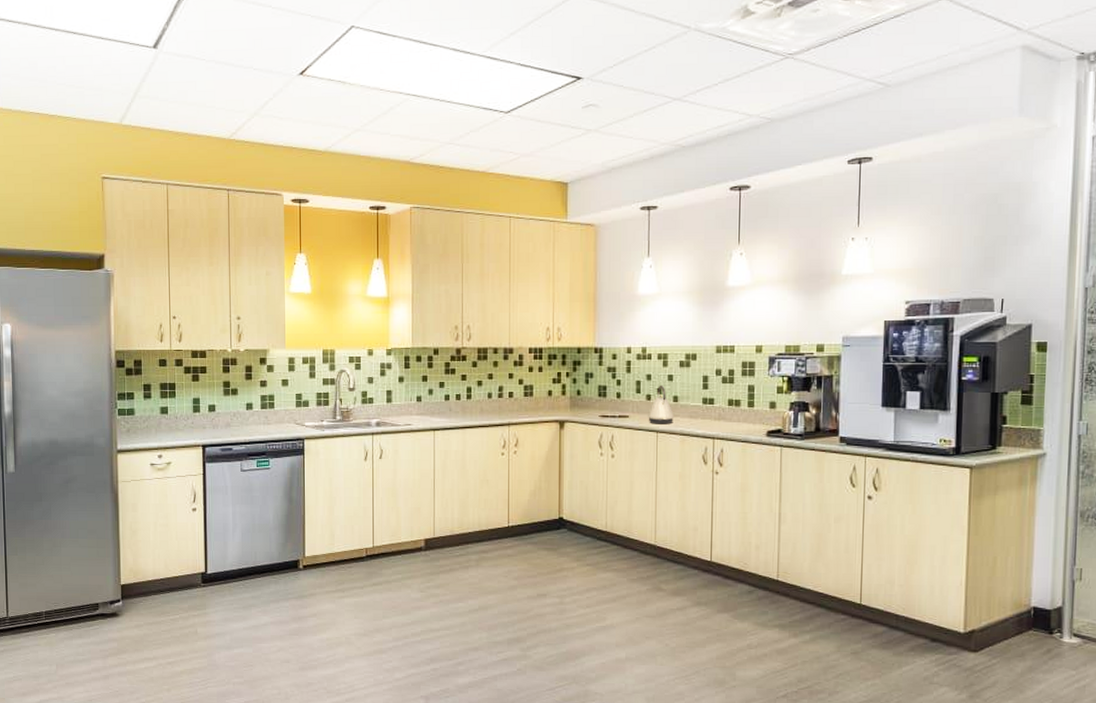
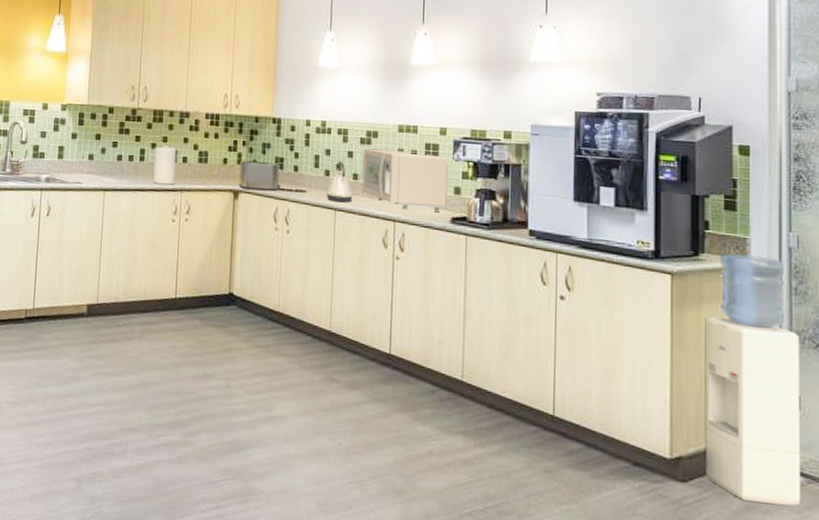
paper towel holder: none [480,382,502,420] -> present [153,145,177,185]
toaster: none [564,391,605,419] -> present [239,160,281,192]
microwave: none [683,371,763,427] -> present [362,148,447,213]
water cooler: none [995,443,1083,665] -> present [705,252,801,506]

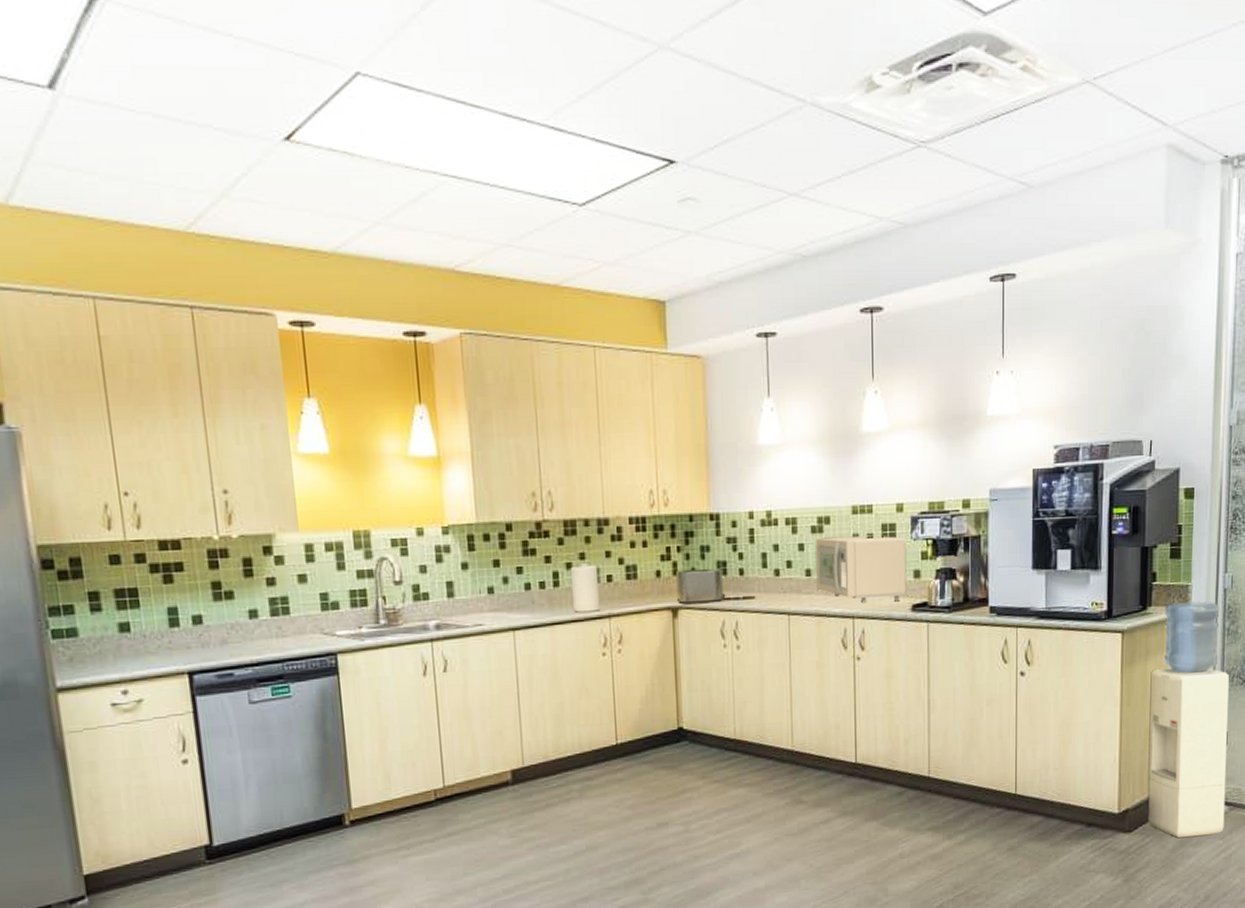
kettle: present [326,161,353,203] -> none [777,556,807,605]

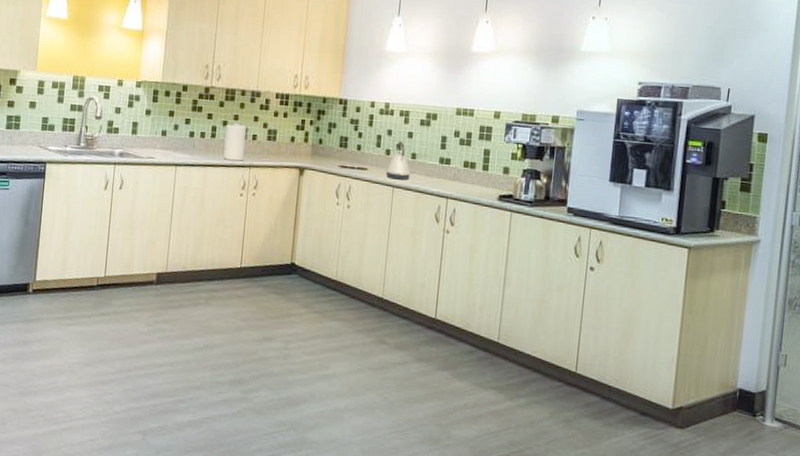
toaster: present [676,568,726,605] -> none [305,139,345,169]
kettle: none [777,556,807,605] -> present [385,141,411,181]
microwave: present [816,535,907,604] -> none [419,129,499,191]
water cooler: present [1148,601,1229,839] -> none [701,229,791,448]

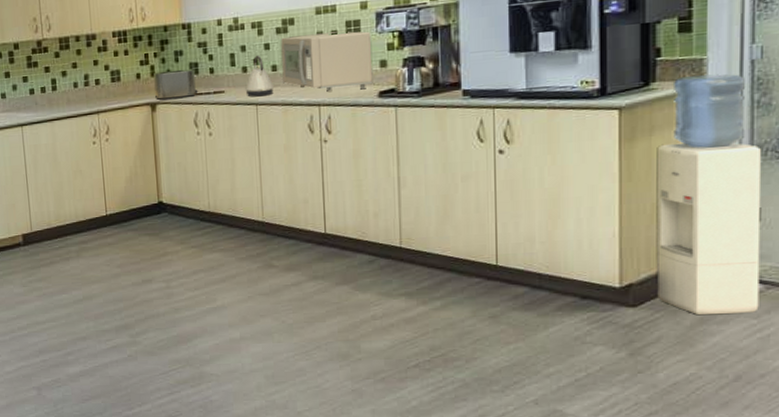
paper towel holder: present [223,123,247,161] -> none [65,71,91,110]
toaster: none [305,139,345,169] -> present [154,68,199,101]
microwave: none [419,129,499,191] -> present [281,31,373,93]
water cooler: none [701,229,791,448] -> present [657,74,761,316]

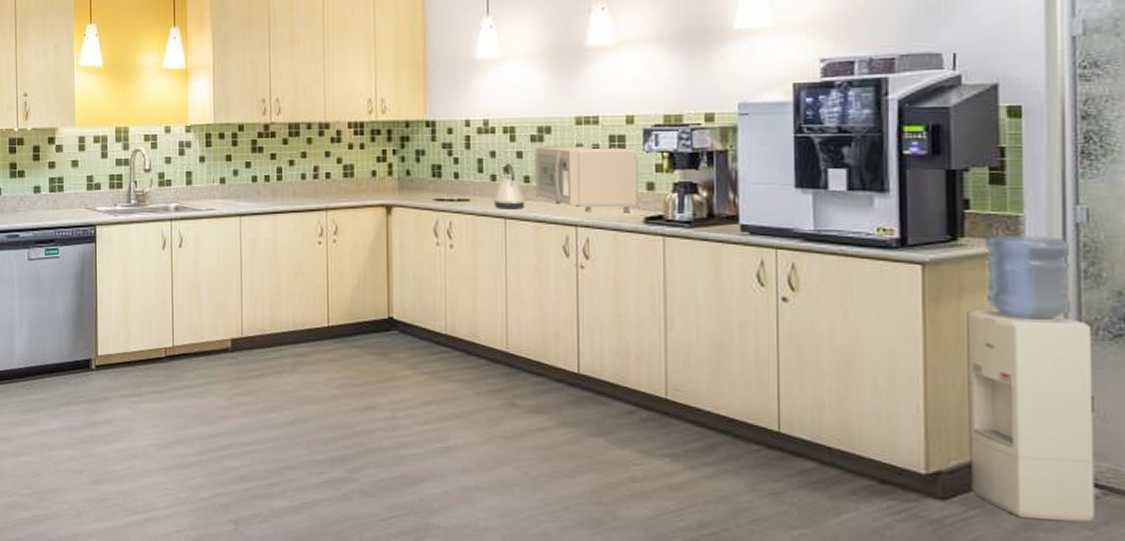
toaster: present [154,68,199,101] -> none [391,170,440,203]

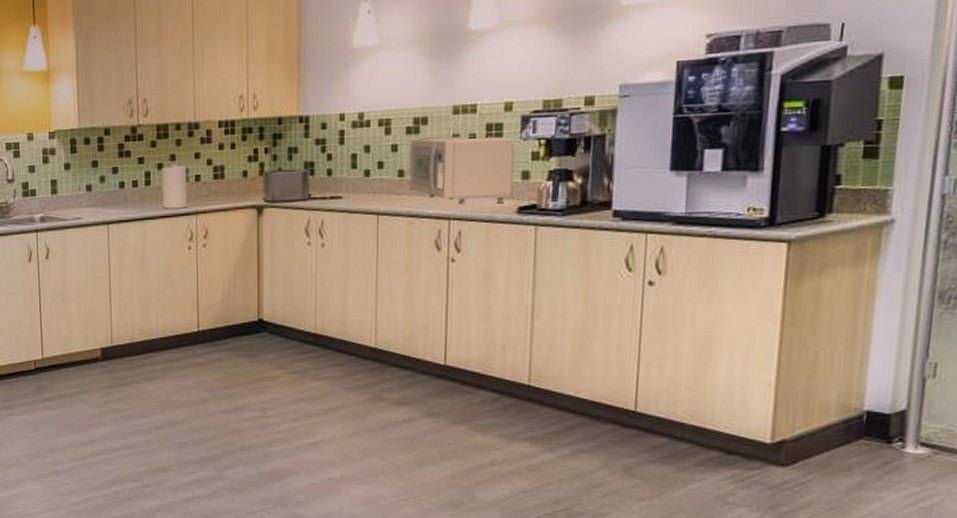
paper towel holder: none [292,161,318,204] -> present [161,164,188,209]
toaster: none [391,170,440,203] -> present [263,168,313,204]
kettle: present [493,163,525,209] -> none [366,157,399,205]
water cooler: present [969,233,1095,522] -> none [812,207,943,480]

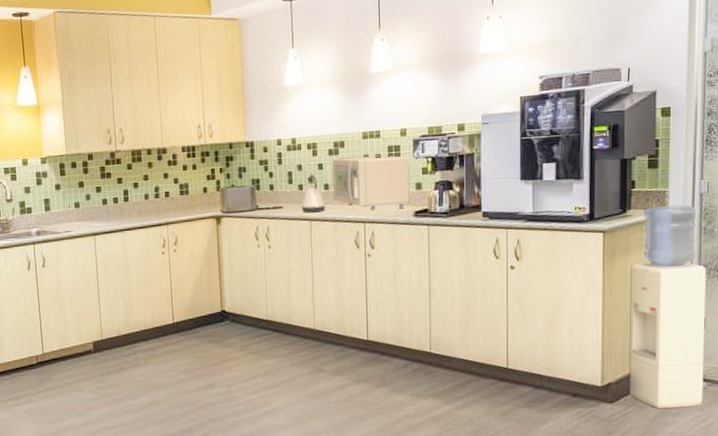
paper towel holder: present [161,164,188,209] -> none [136,183,160,221]
kettle: none [366,157,399,205] -> present [301,174,326,213]
water cooler: none [812,207,943,480] -> present [629,204,706,409]

